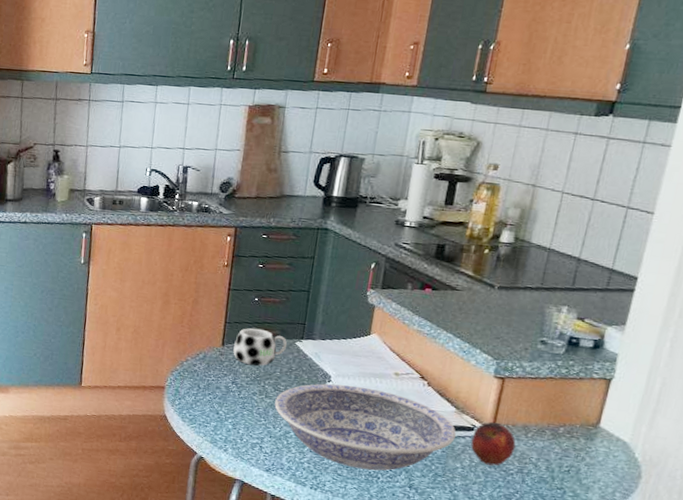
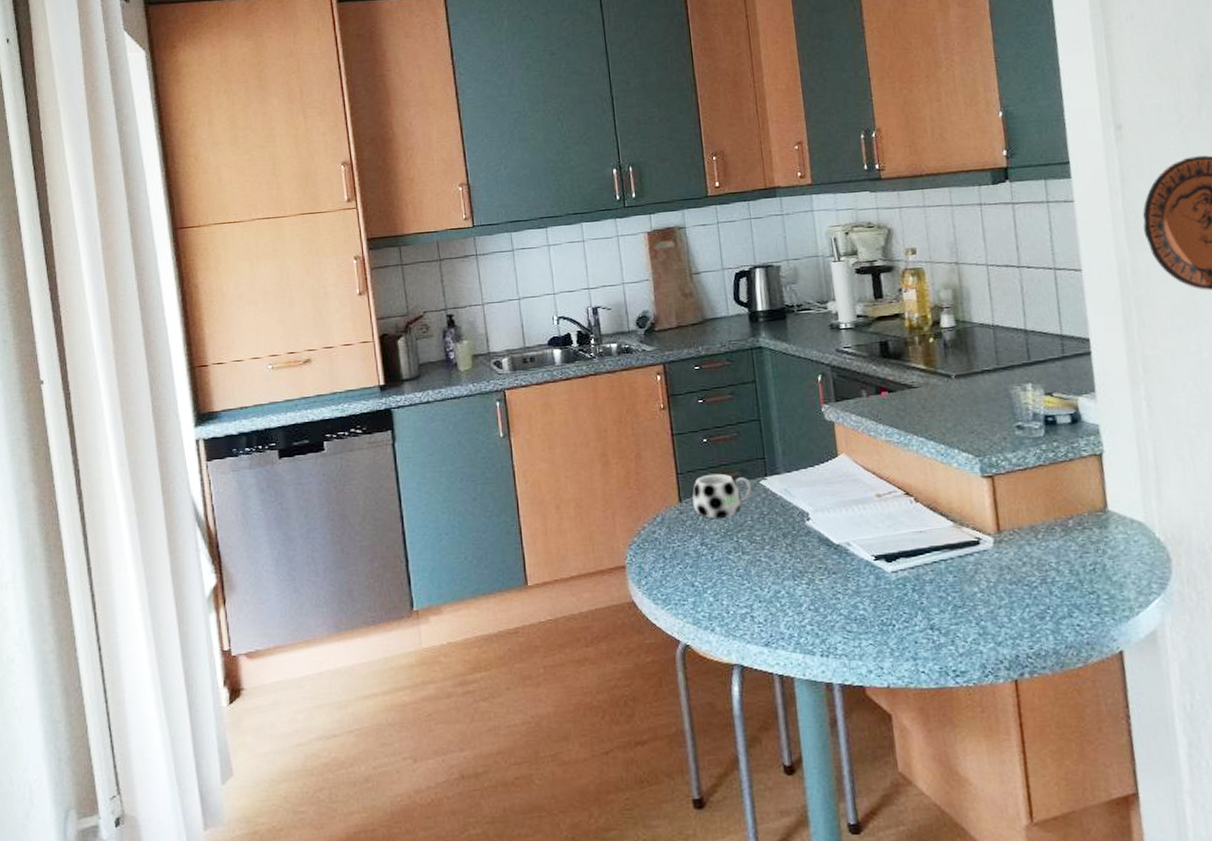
bowl: present [274,383,456,471] -> none [754,518,963,619]
apple: present [471,422,516,466] -> none [980,529,1030,582]

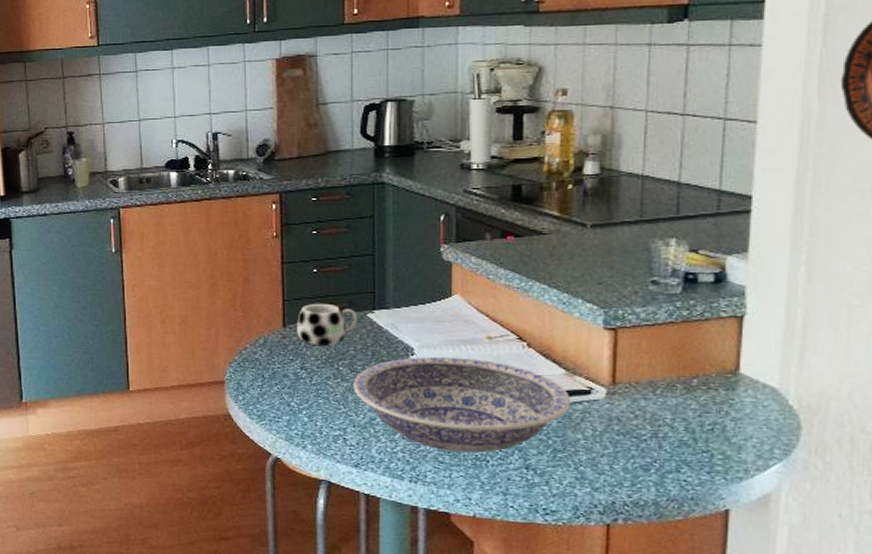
bowl: none [754,518,963,619] -> present [353,356,570,453]

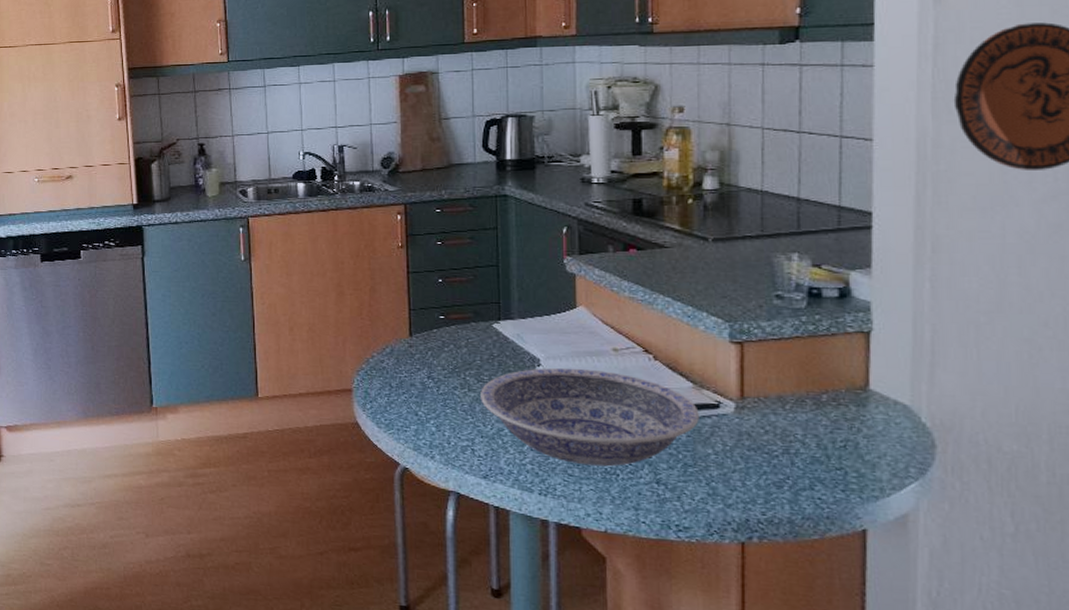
mug: present [297,303,357,345] -> none [423,313,482,355]

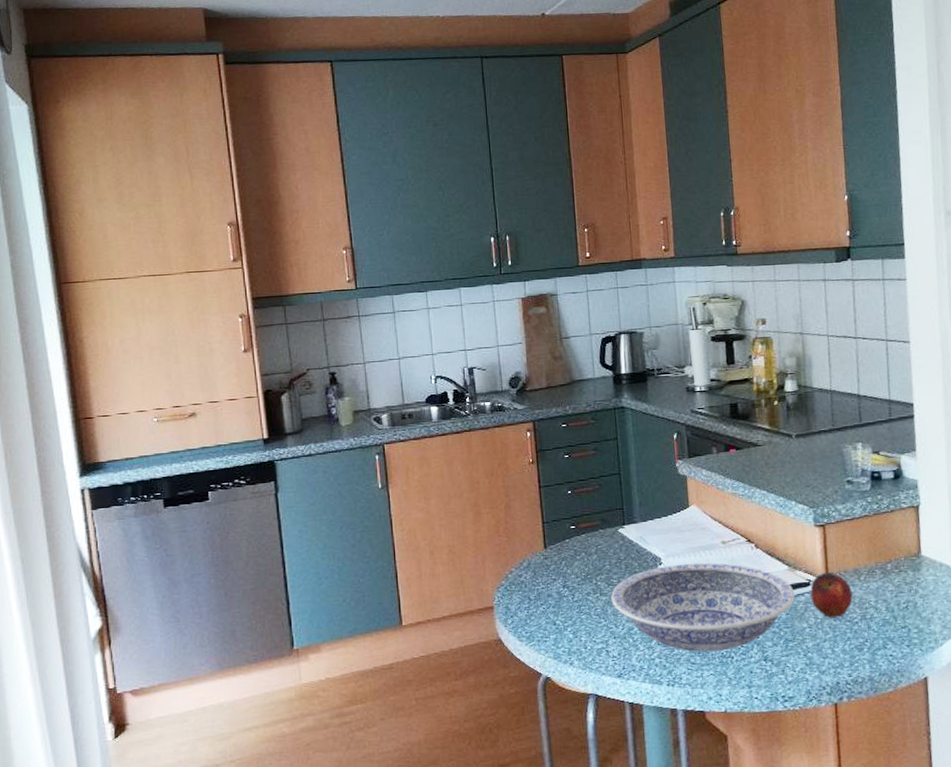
apple: none [719,395,774,448] -> present [810,572,853,619]

